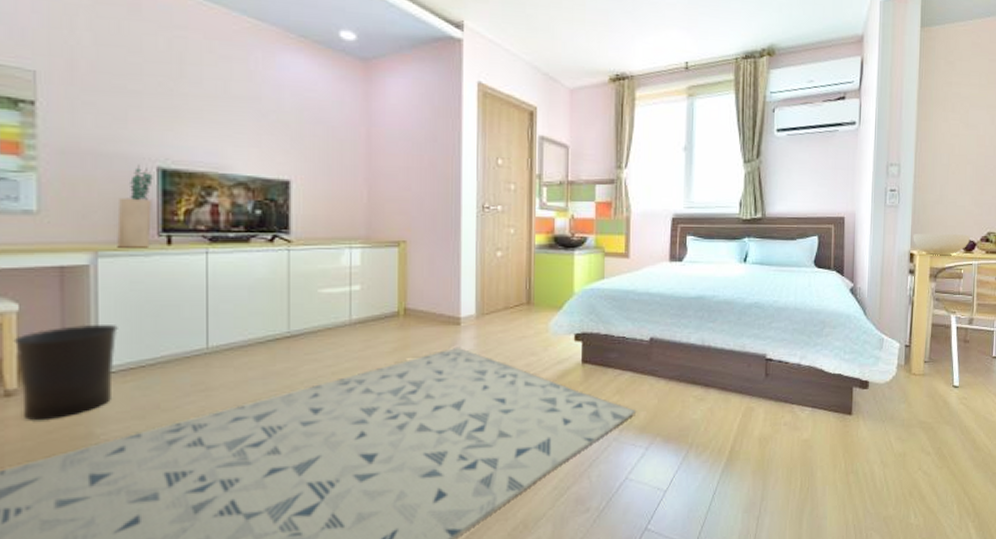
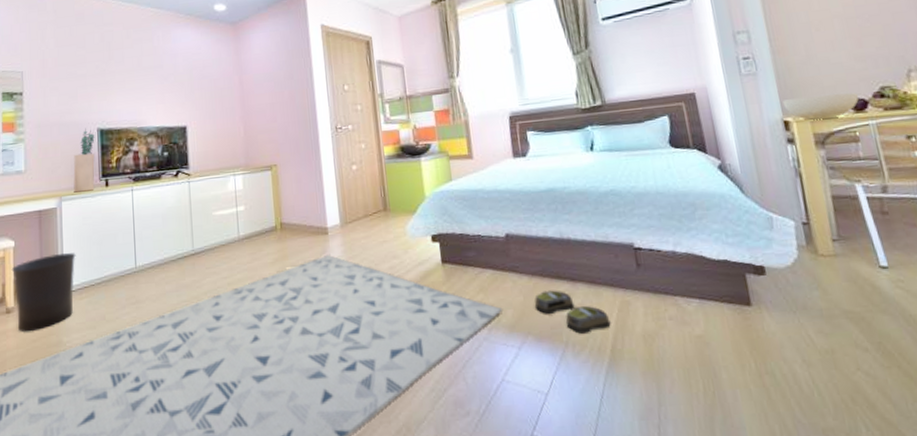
slippers: none [667,394,734,436] -> present [534,290,611,334]

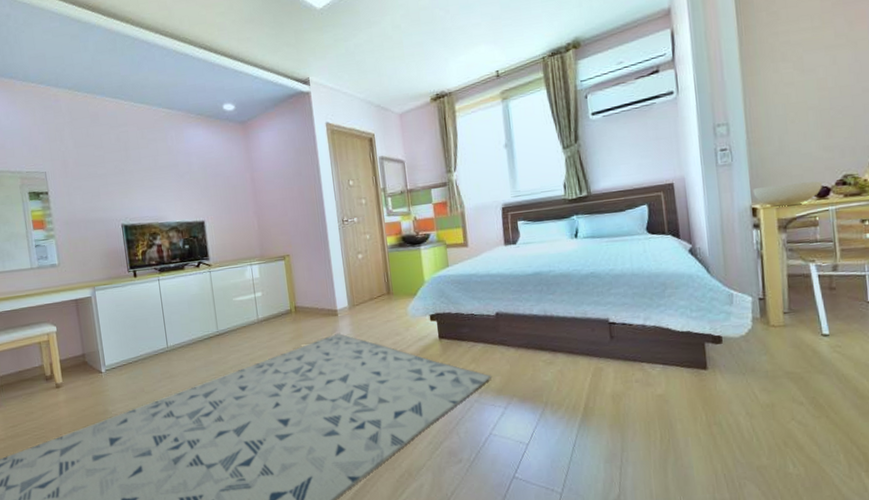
waste bin: present [11,253,76,332] -> none [56,336,115,403]
vase: present [73,128,95,193] -> none [102,224,124,284]
slippers: present [534,290,611,334] -> none [519,359,585,395]

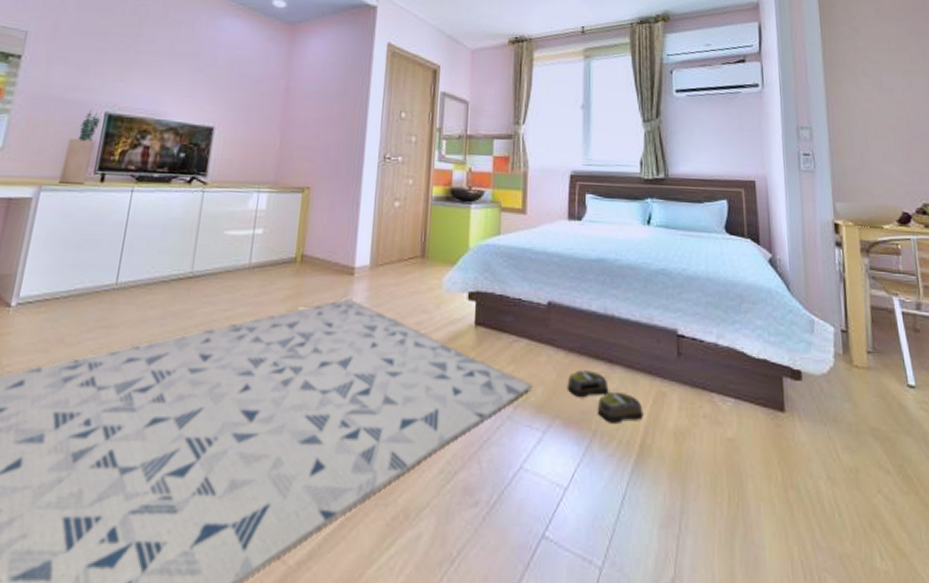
vase: none [102,224,124,284] -> present [59,109,101,185]
slippers: none [519,359,585,395] -> present [567,370,643,423]

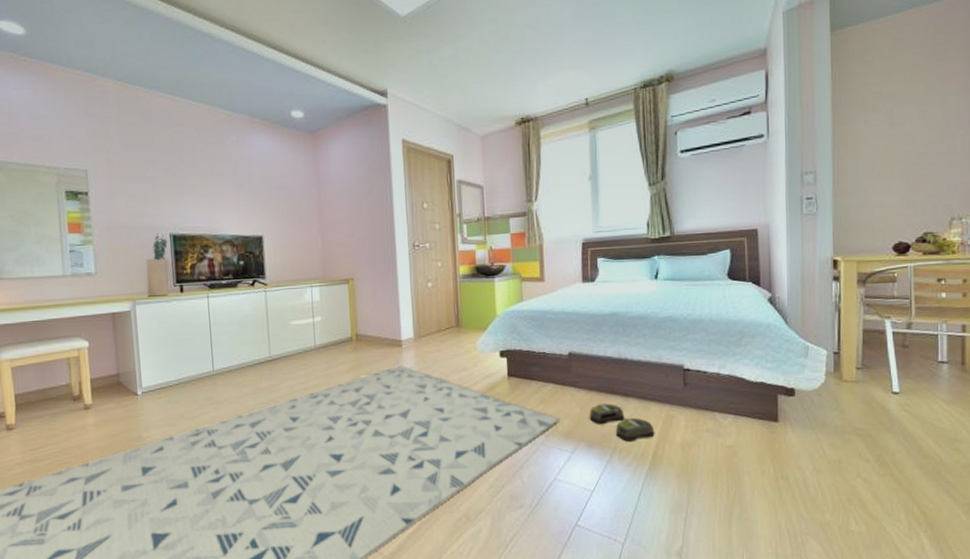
bowl: present [835,202,903,227] -> none [835,236,903,260]

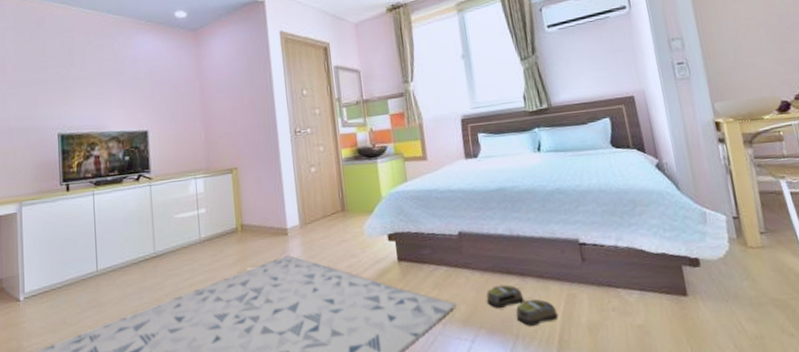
vase: present [145,232,169,298] -> none [33,133,56,198]
bowl: none [835,236,903,260] -> present [714,95,782,121]

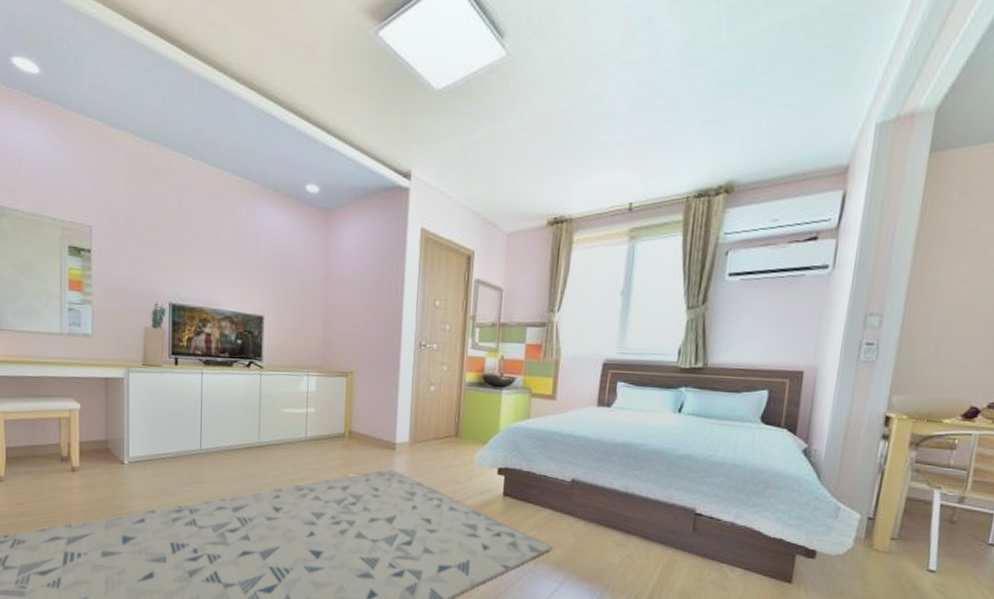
vase: none [33,133,56,198] -> present [142,300,166,368]
slippers: present [486,285,558,326] -> none [584,537,654,581]

